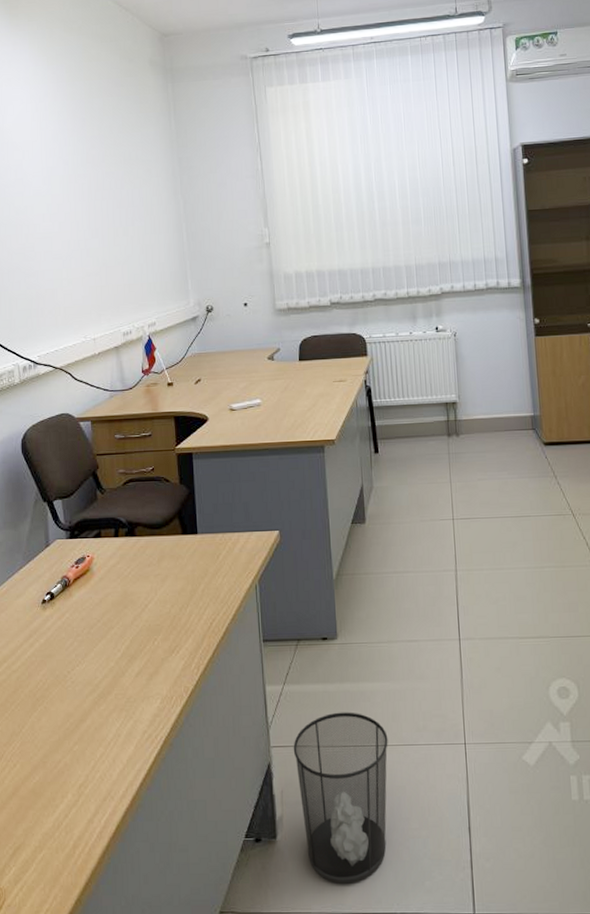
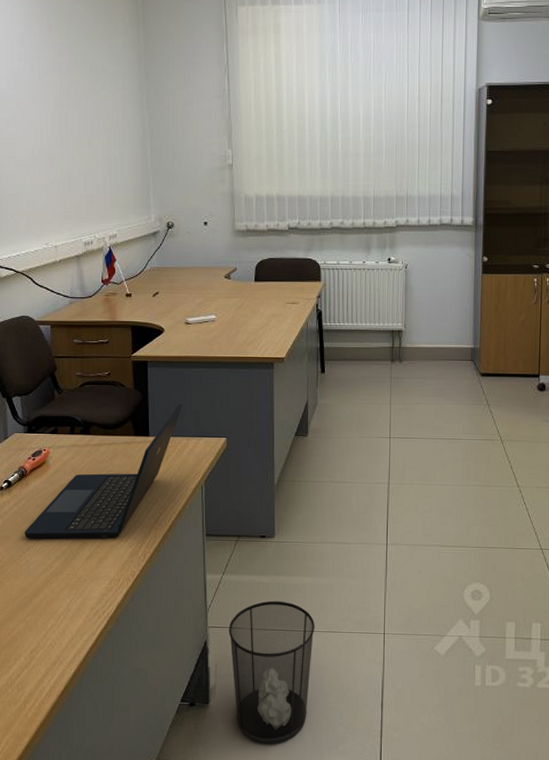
laptop: none [69,496,231,656] -> present [24,404,182,539]

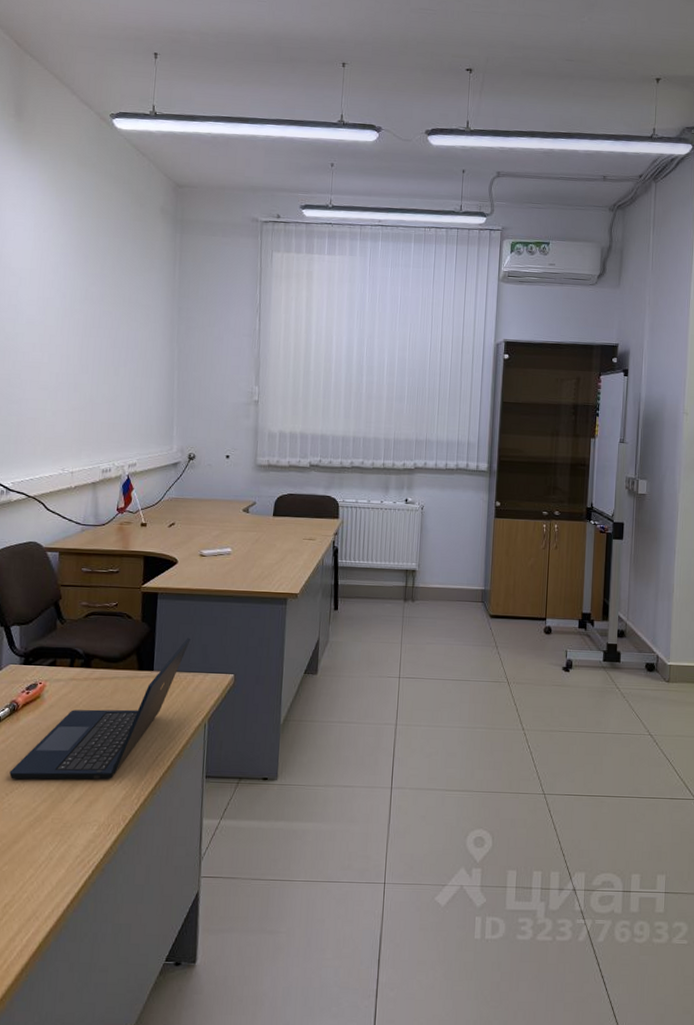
waste bin: present [228,600,315,744] -> none [222,848,314,1007]

